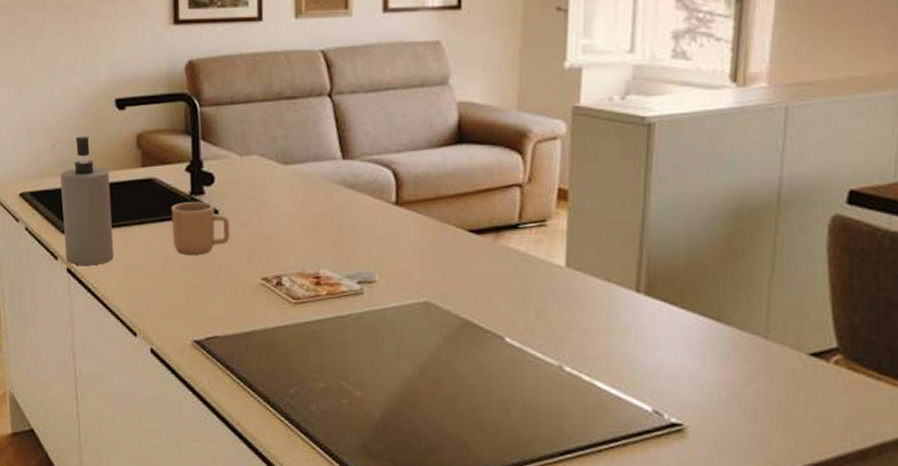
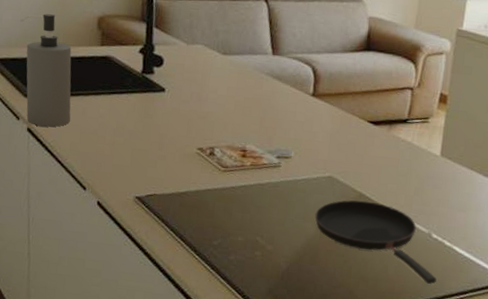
mug: present [171,201,230,255] -> none [123,79,174,125]
frying pan: none [411,329,575,431] -> present [315,200,437,284]

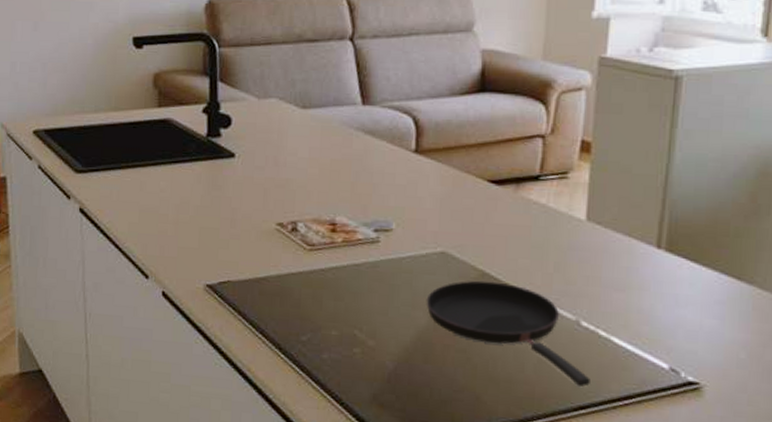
soap dispenser: present [20,14,72,127] -> none [66,74,128,206]

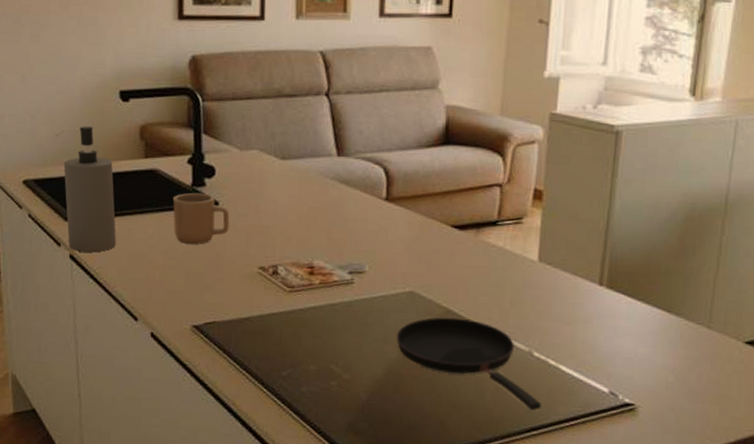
soap dispenser: none [66,74,128,206] -> present [55,126,116,253]
mug: none [186,143,246,198] -> present [172,192,230,244]

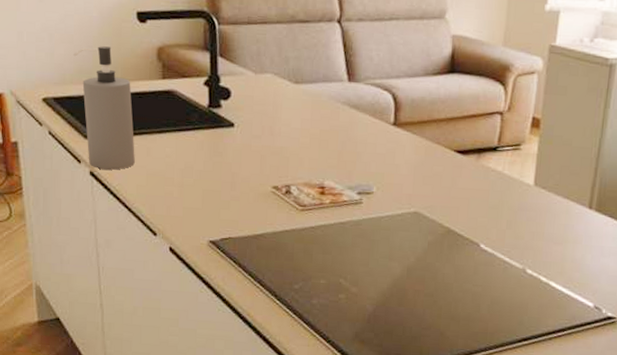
mug: present [172,192,230,244] -> none [189,113,245,164]
frying pan: present [396,317,541,410] -> none [401,236,532,323]

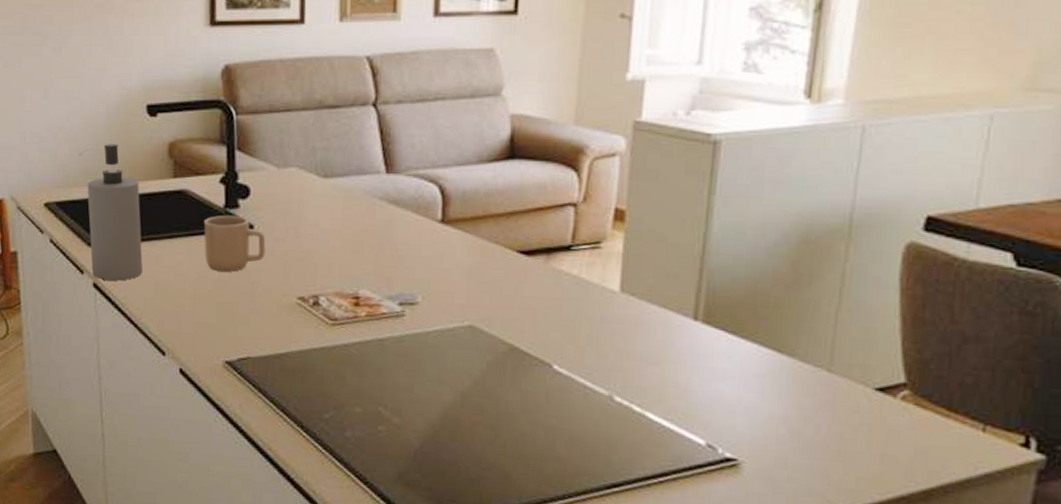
mug: none [189,113,245,164] -> present [203,215,266,272]

